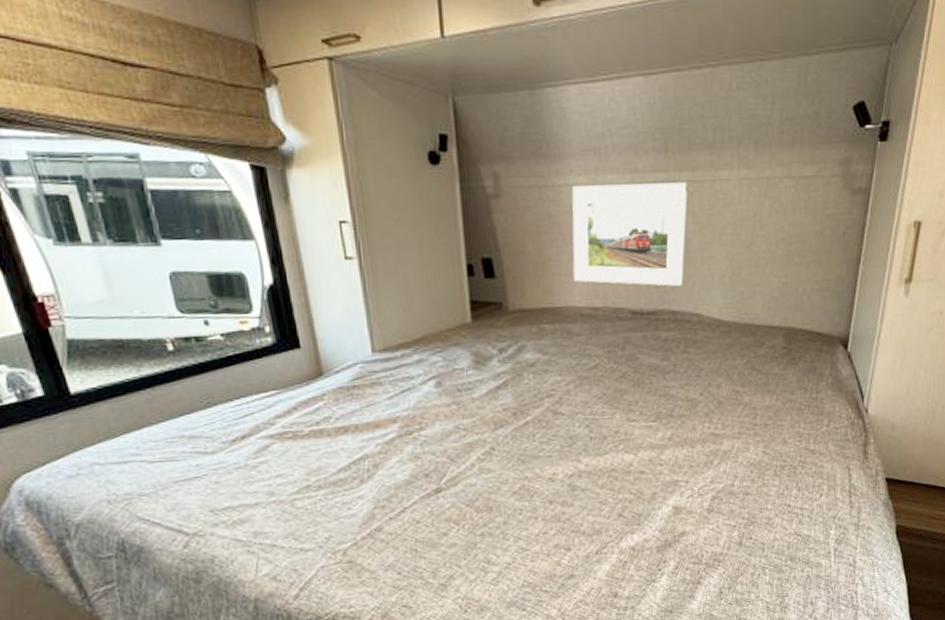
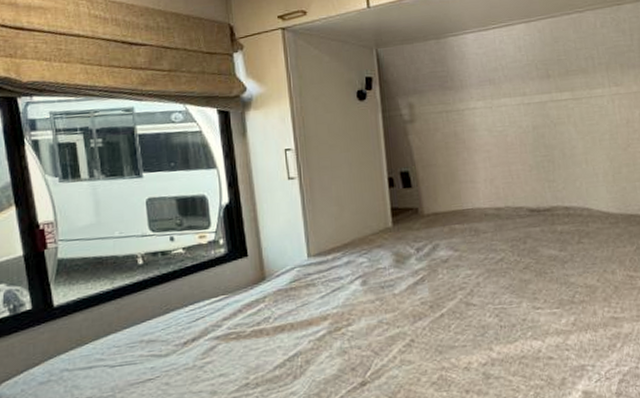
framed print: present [571,182,688,286] -> none [473,100,573,187]

